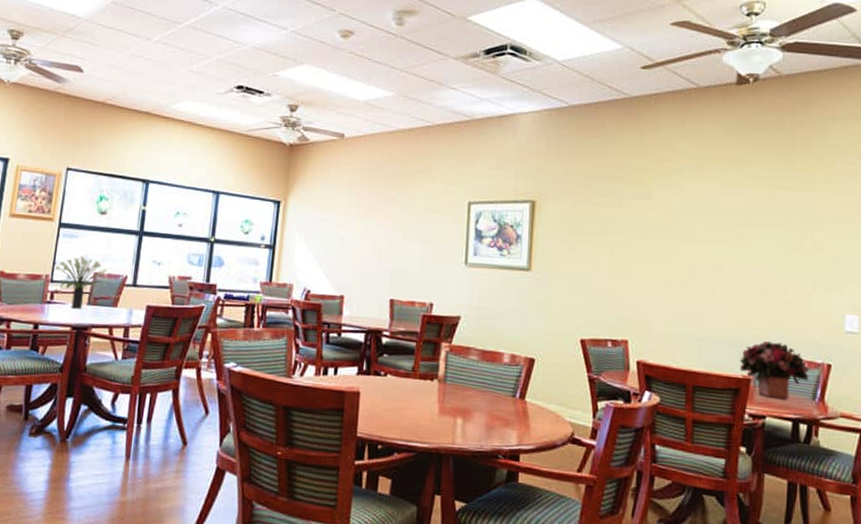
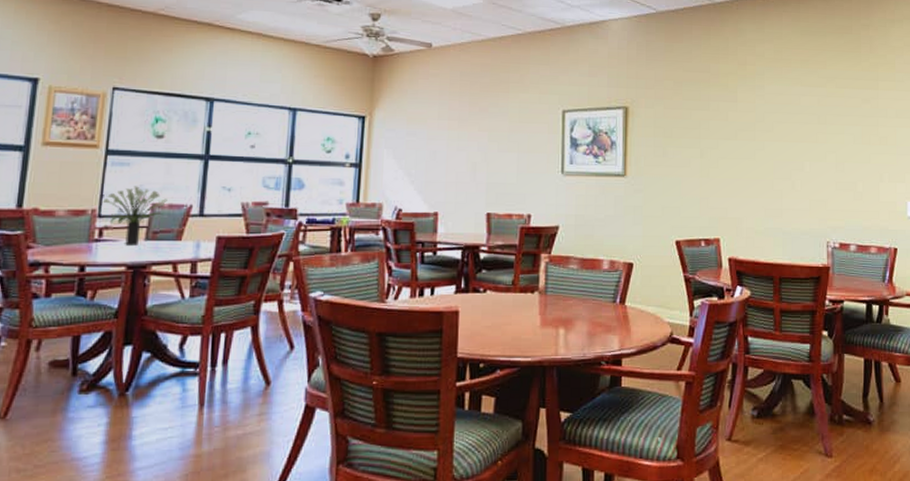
bouquet: present [739,340,809,400] -> none [819,230,879,284]

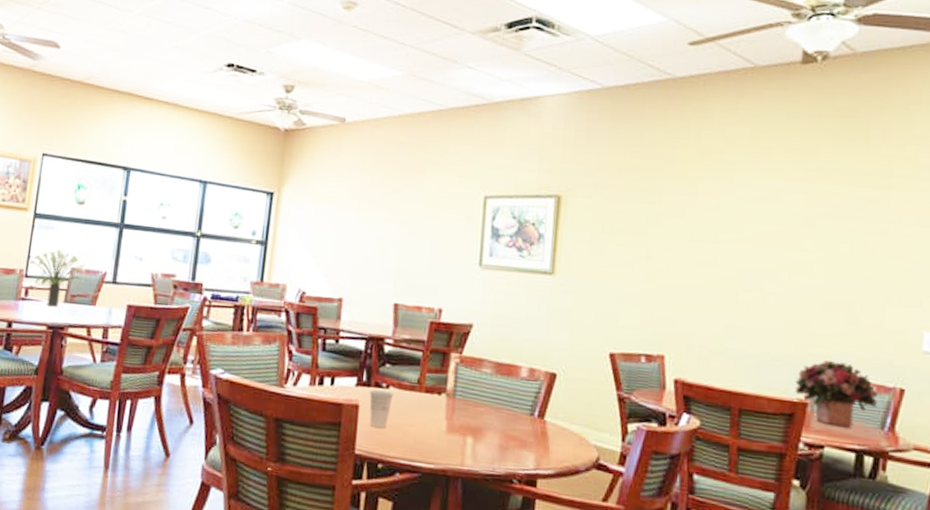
cup: none [468,295,491,331] -> present [369,389,394,429]
bouquet: none [819,230,879,284] -> present [795,360,878,428]

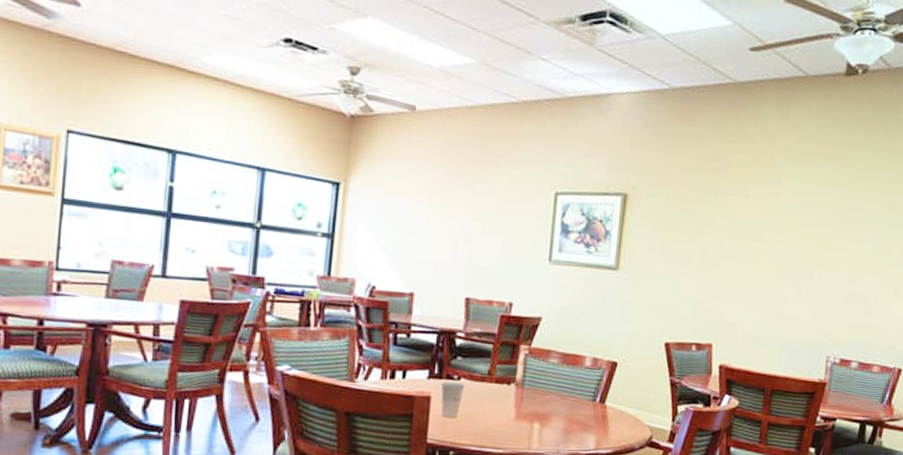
flower arrangement: present [29,249,85,308] -> none [59,239,128,304]
bouquet: present [795,360,878,428] -> none [817,345,881,403]

